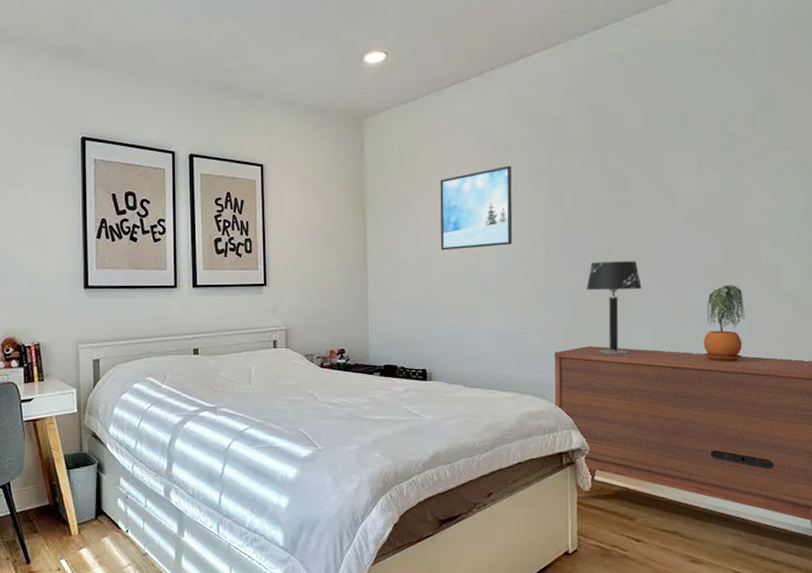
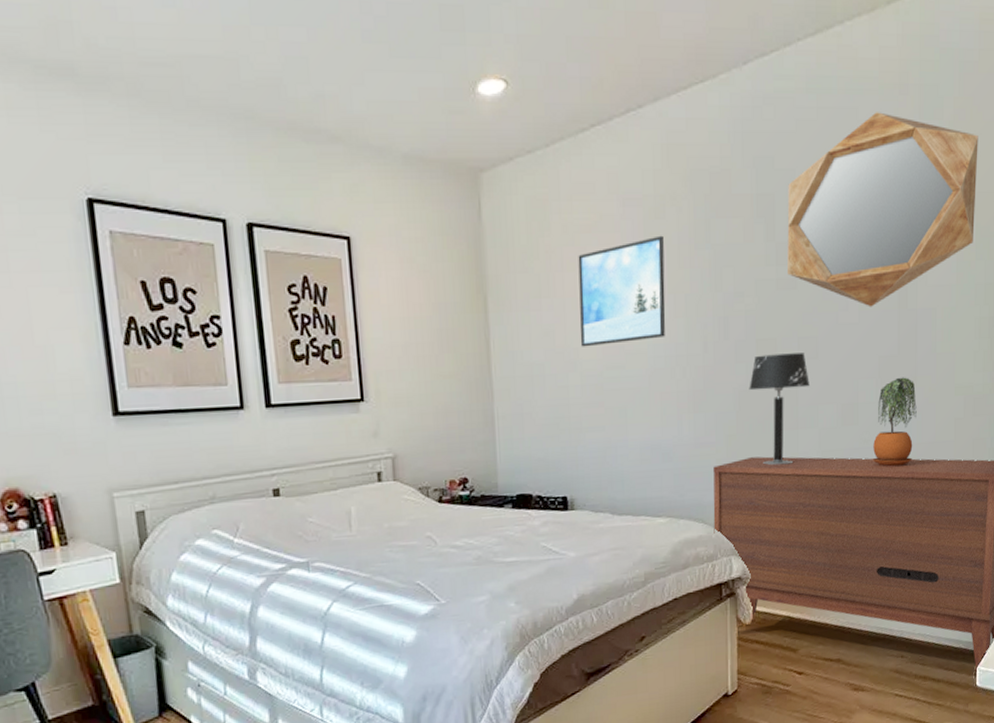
home mirror: none [619,69,795,225] -> present [787,112,978,307]

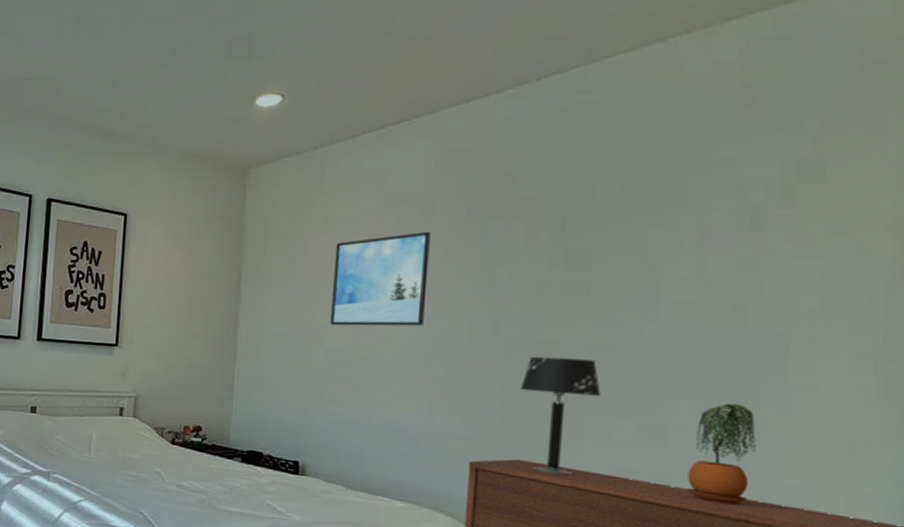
home mirror: present [787,112,978,307] -> none [578,124,859,323]

